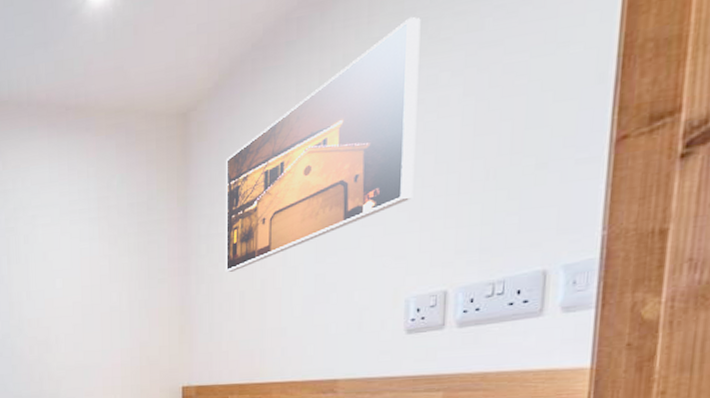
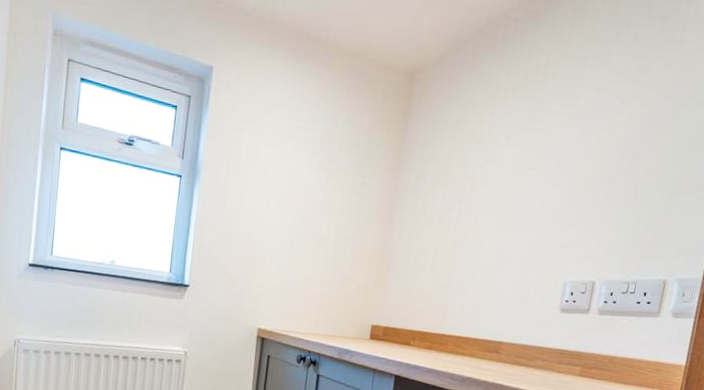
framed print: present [225,16,421,272] -> none [425,45,607,228]

